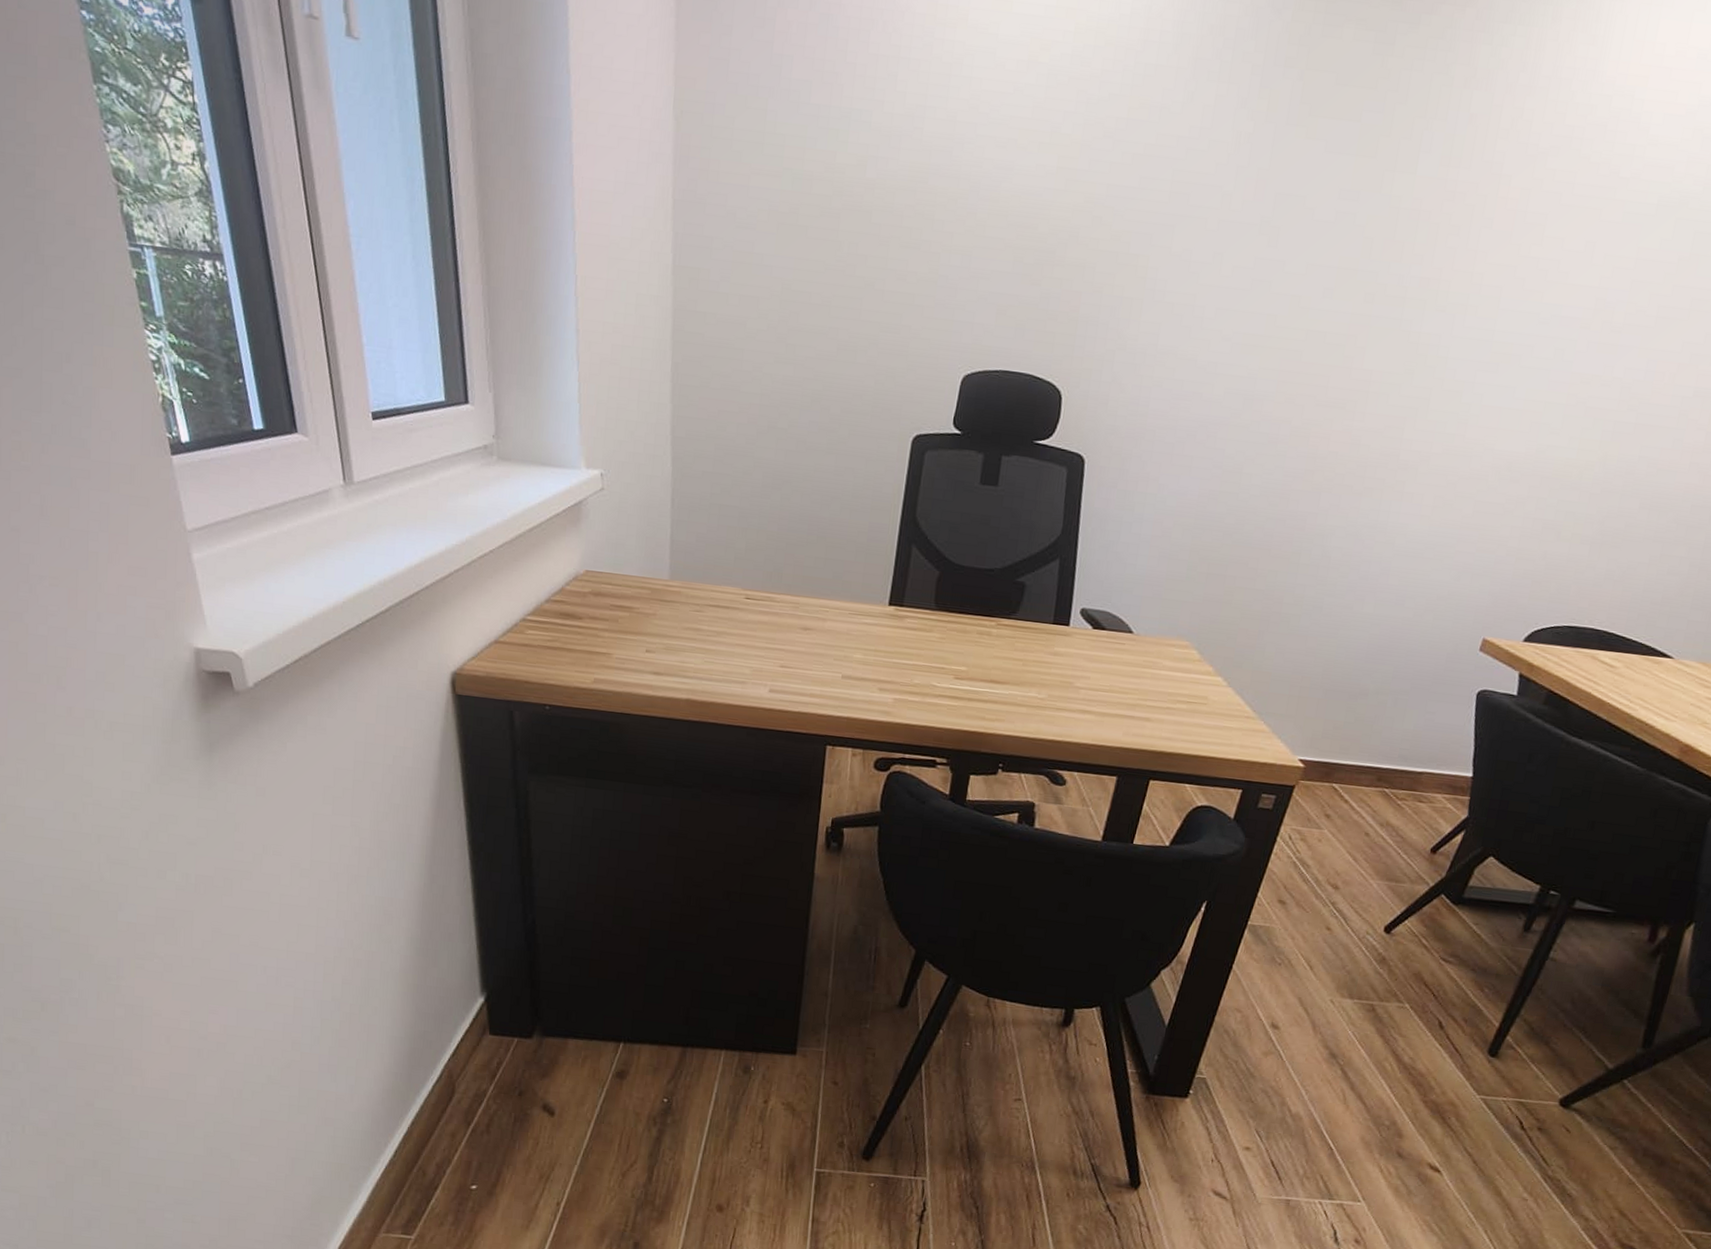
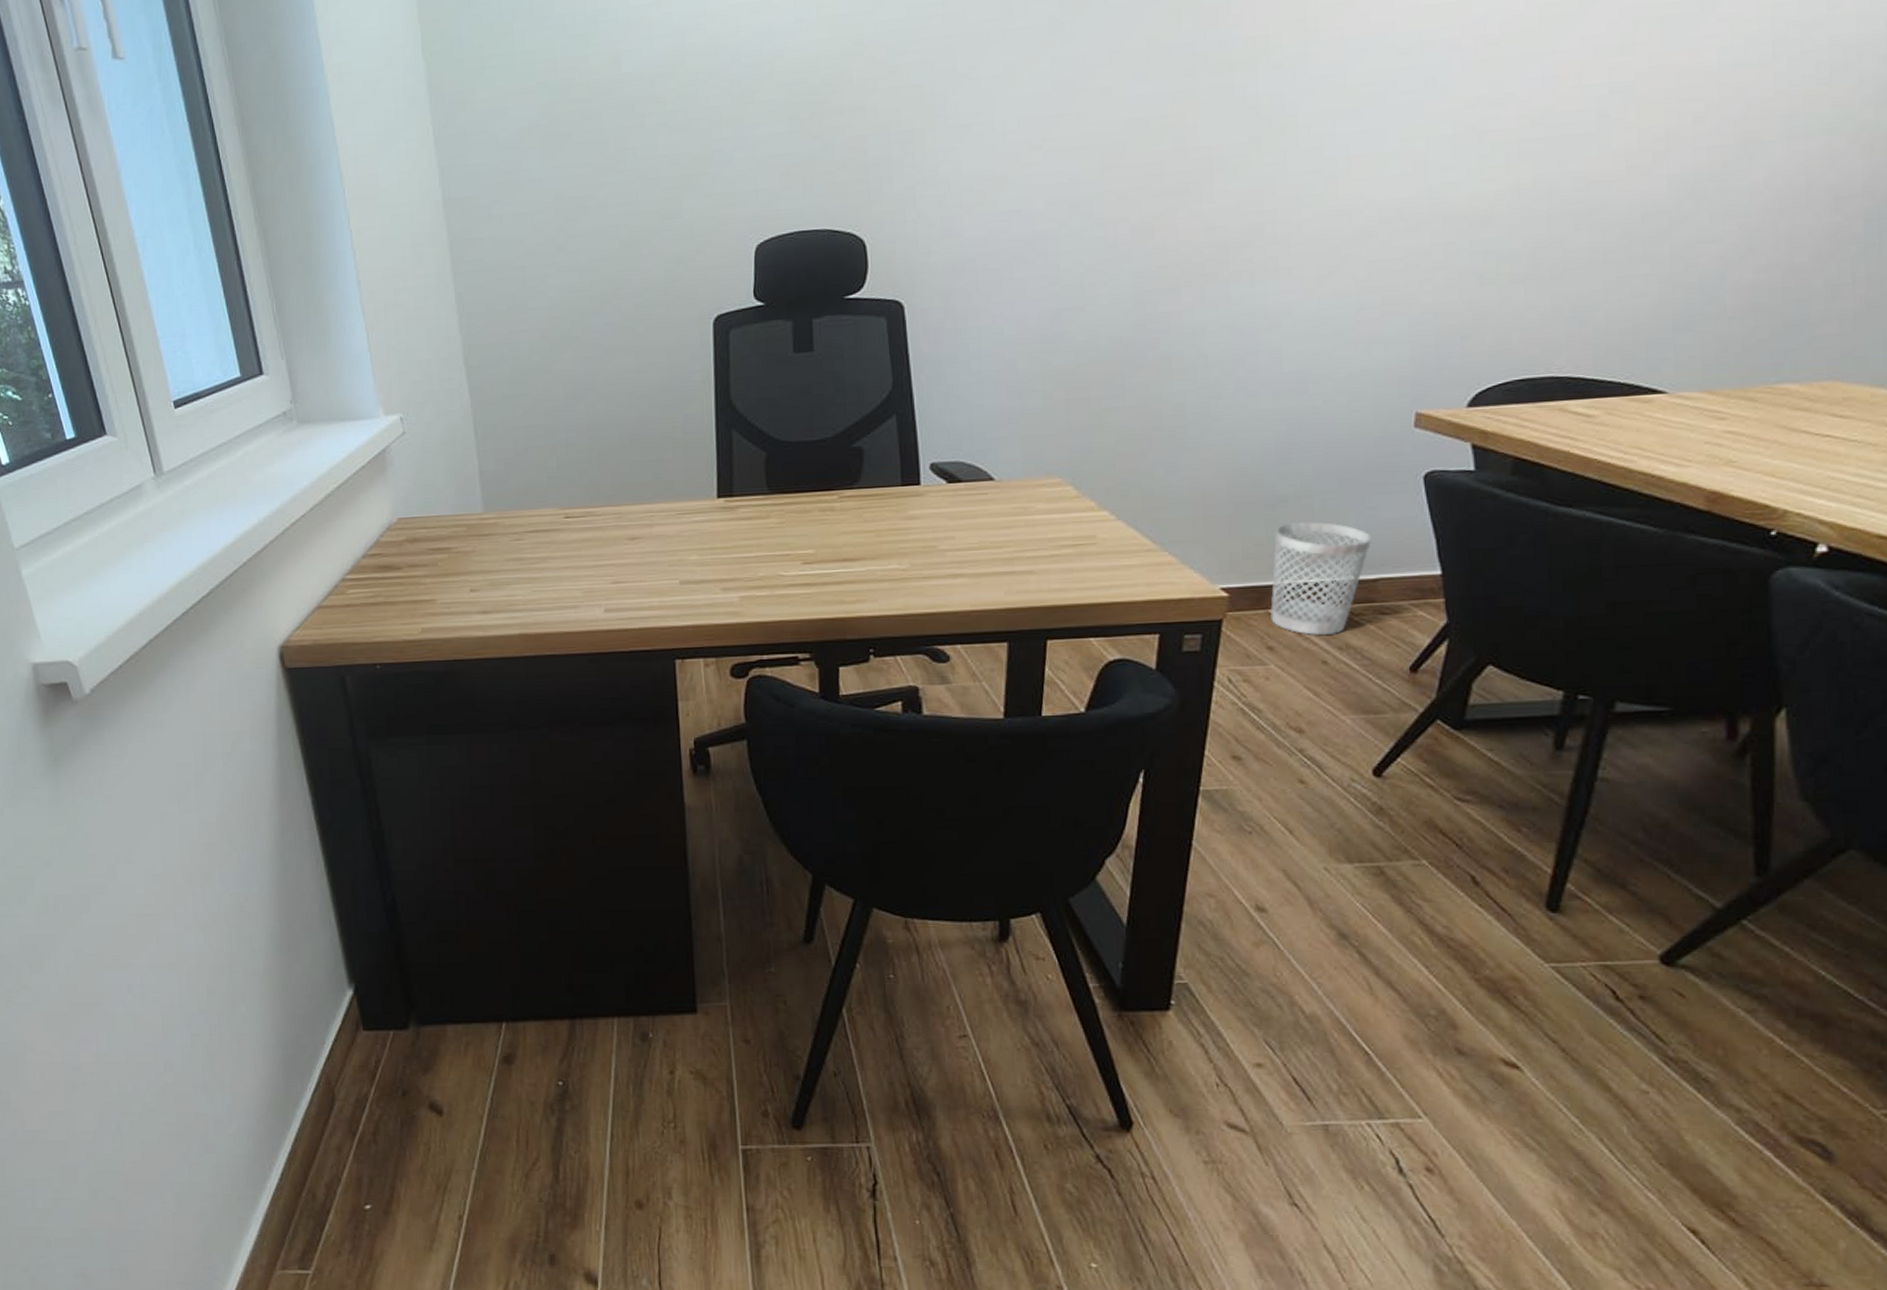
wastebasket: none [1333,713,1427,813] -> present [1270,521,1372,635]

